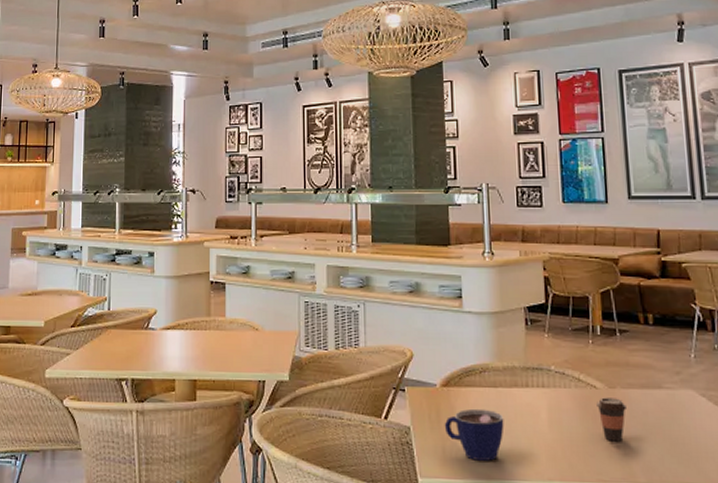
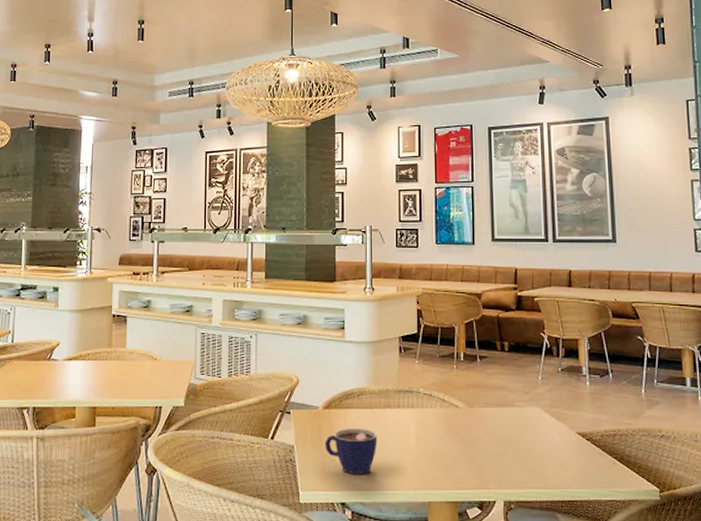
coffee cup: present [597,397,626,442] -> none [458,415,483,454]

